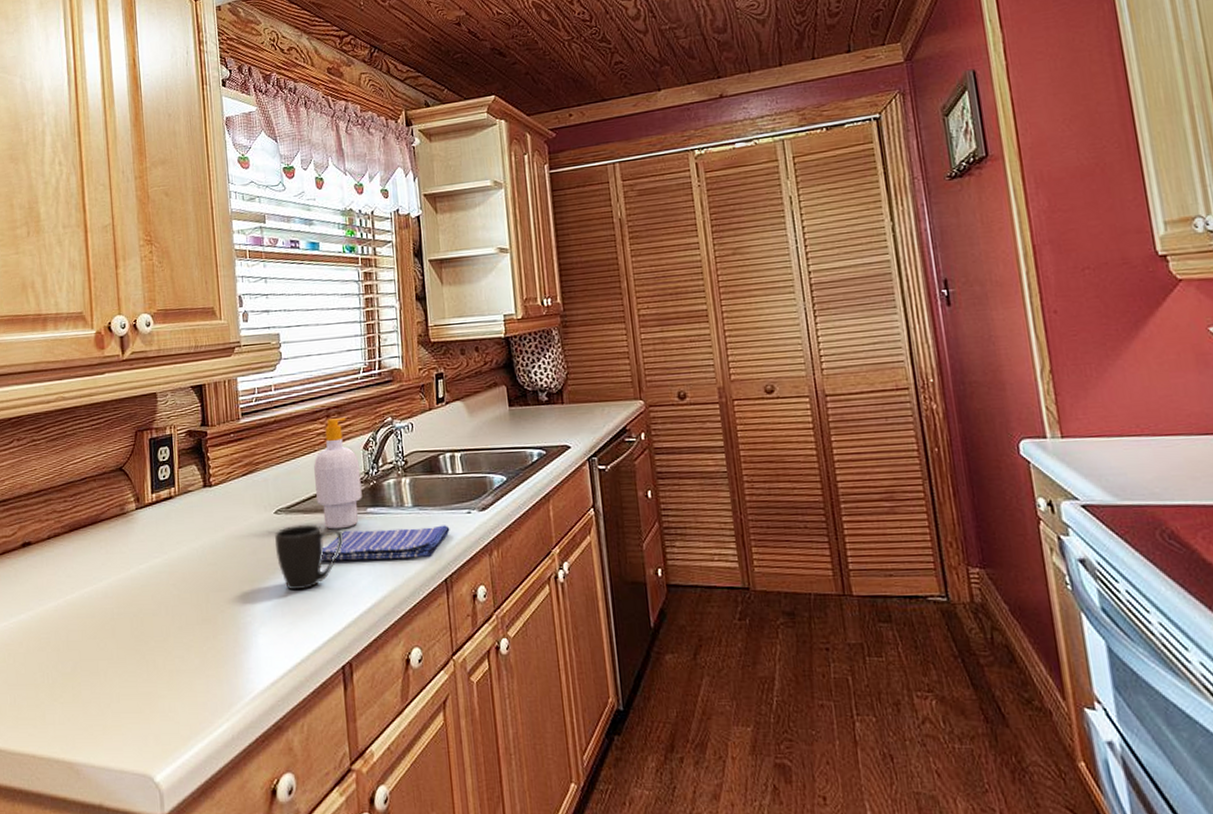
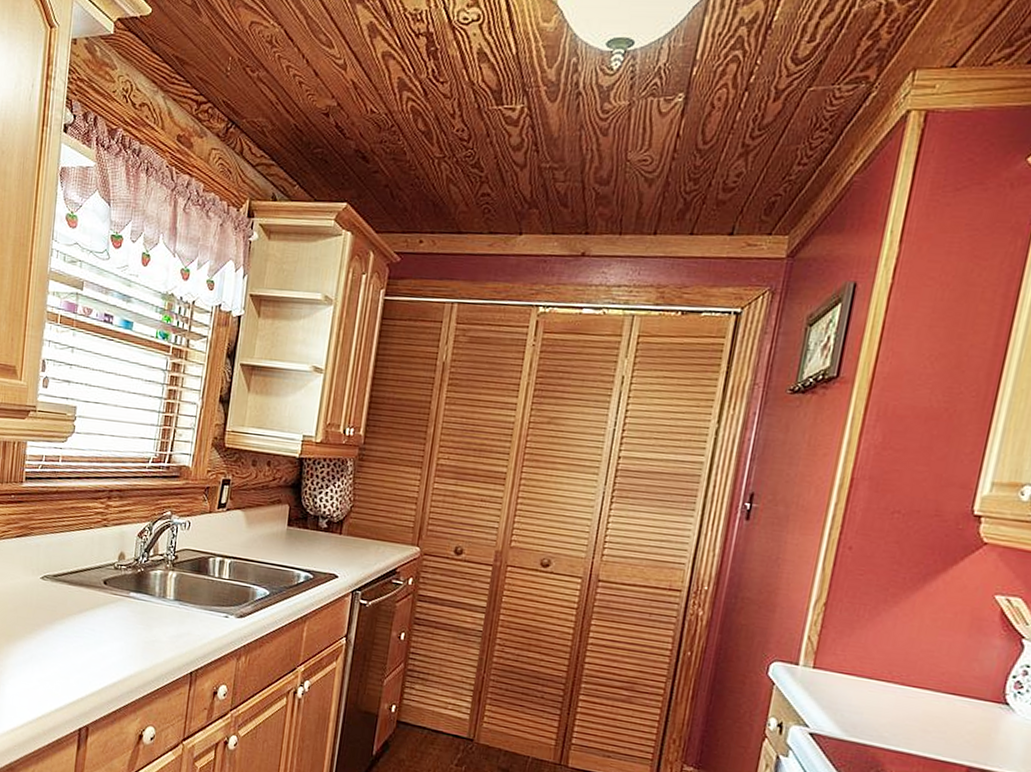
mug: present [275,524,344,591] -> none [36,593,103,654]
soap bottle: present [314,418,362,530] -> none [83,500,131,607]
dish towel: present [321,525,450,561] -> none [78,608,205,650]

